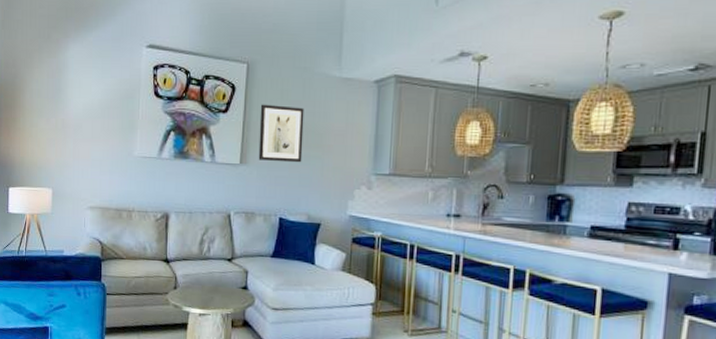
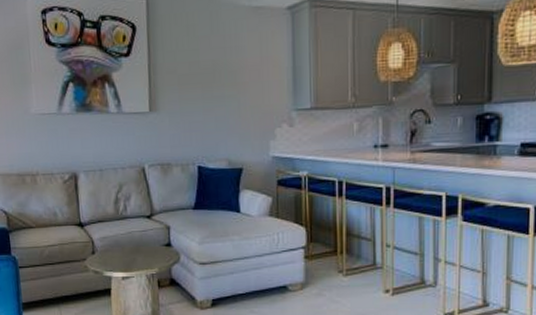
wall art: present [258,104,304,163] -> none [165,42,217,106]

